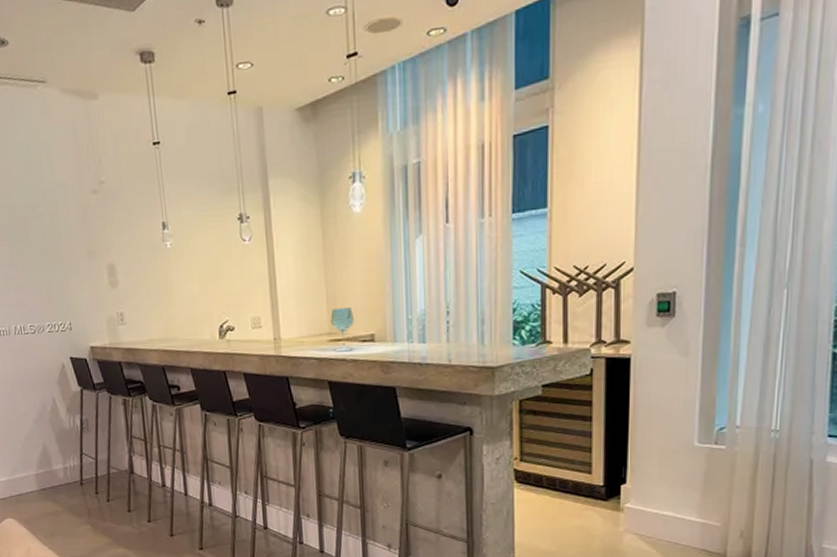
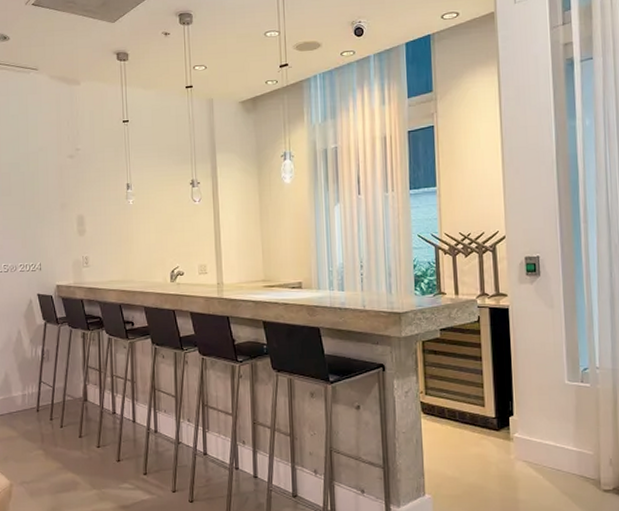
wine glass: present [330,308,355,352] -> none [265,260,286,297]

